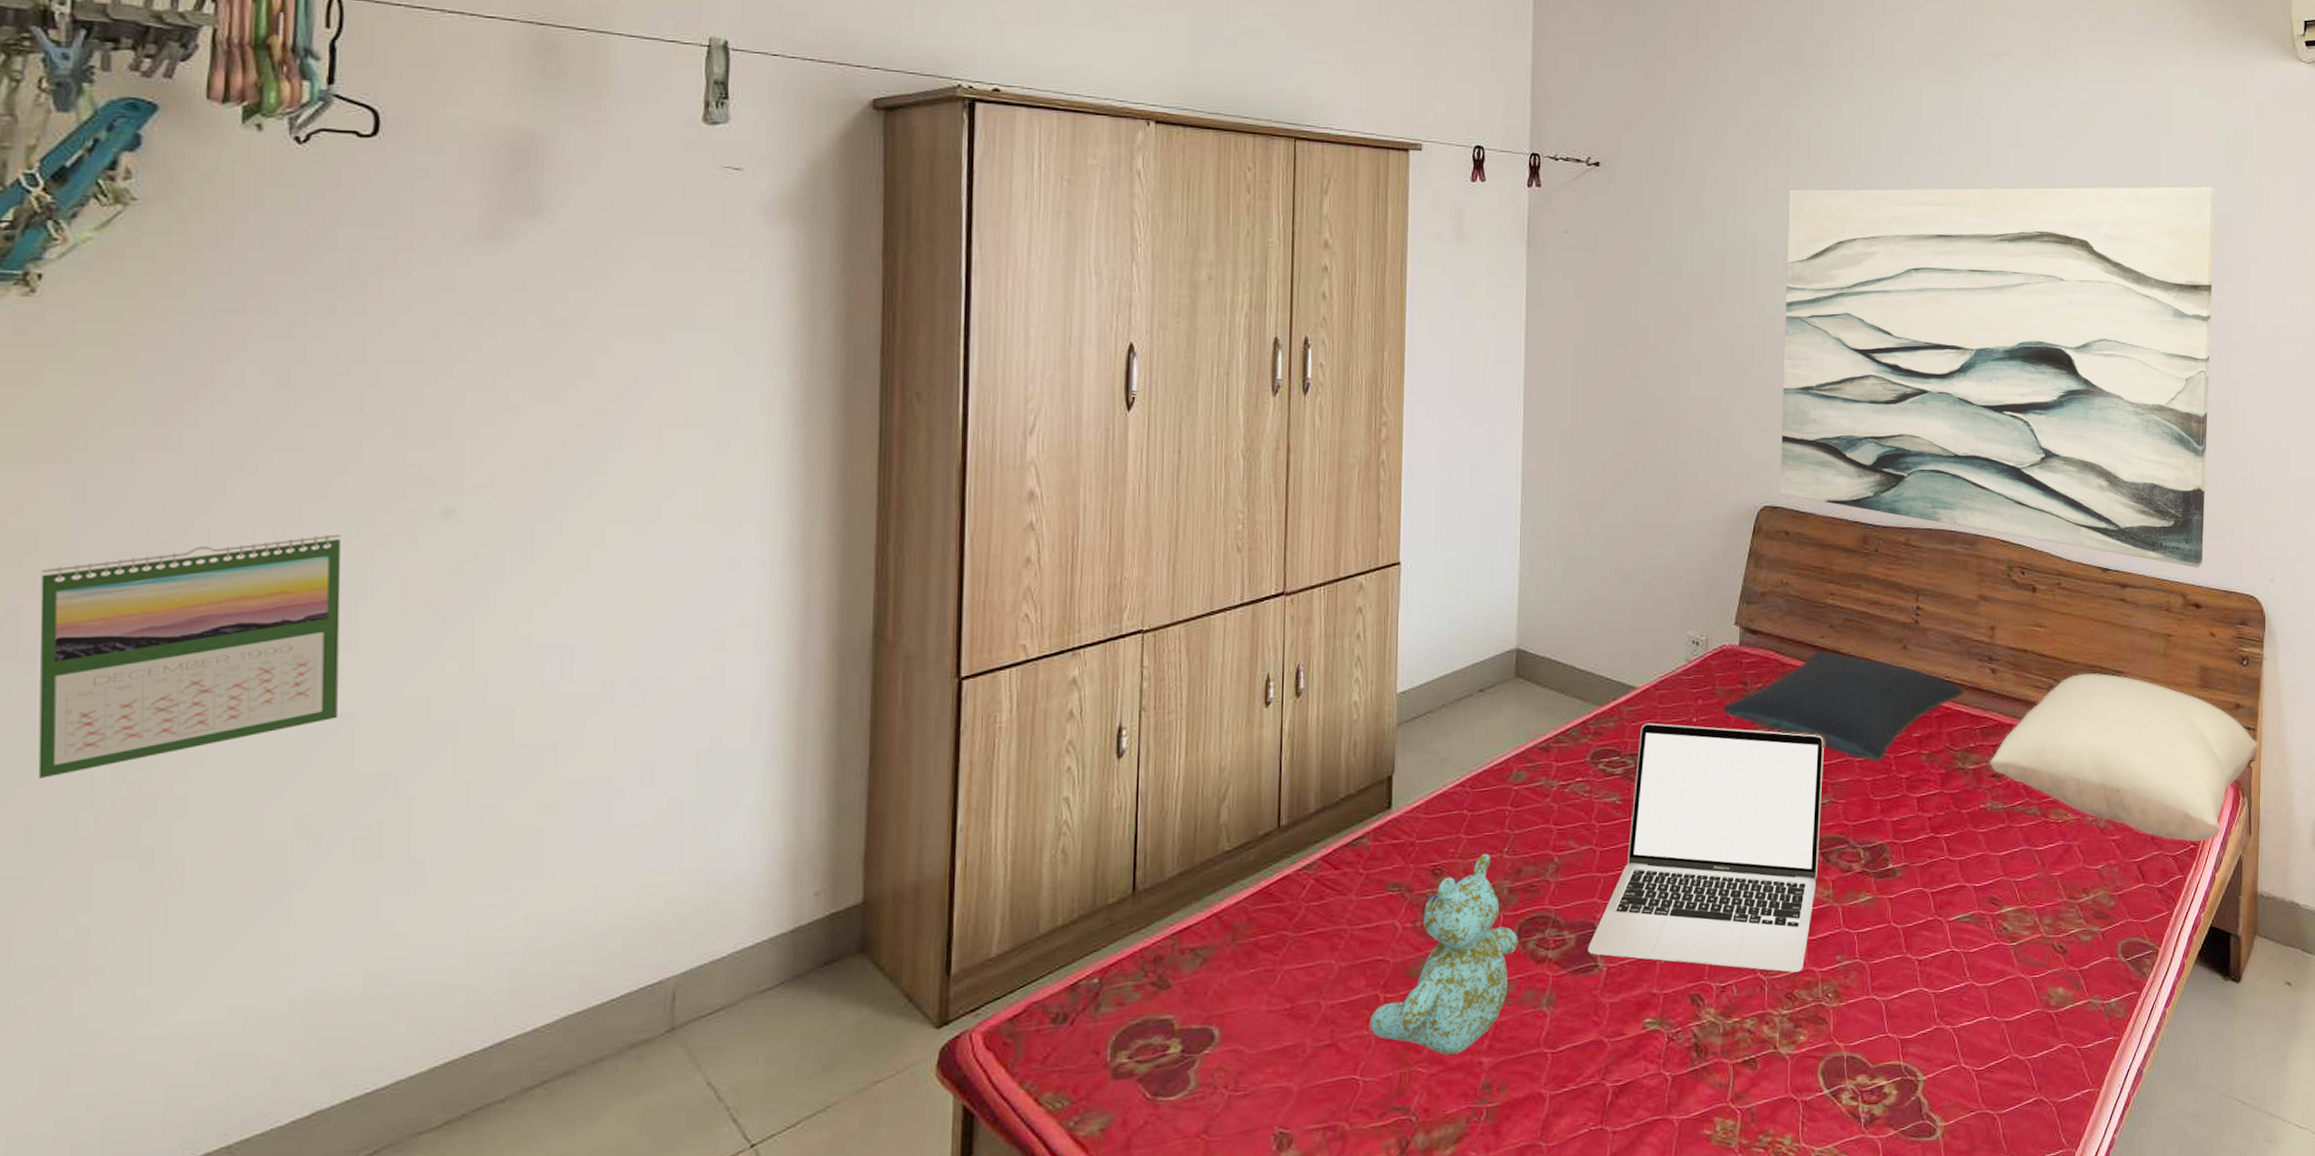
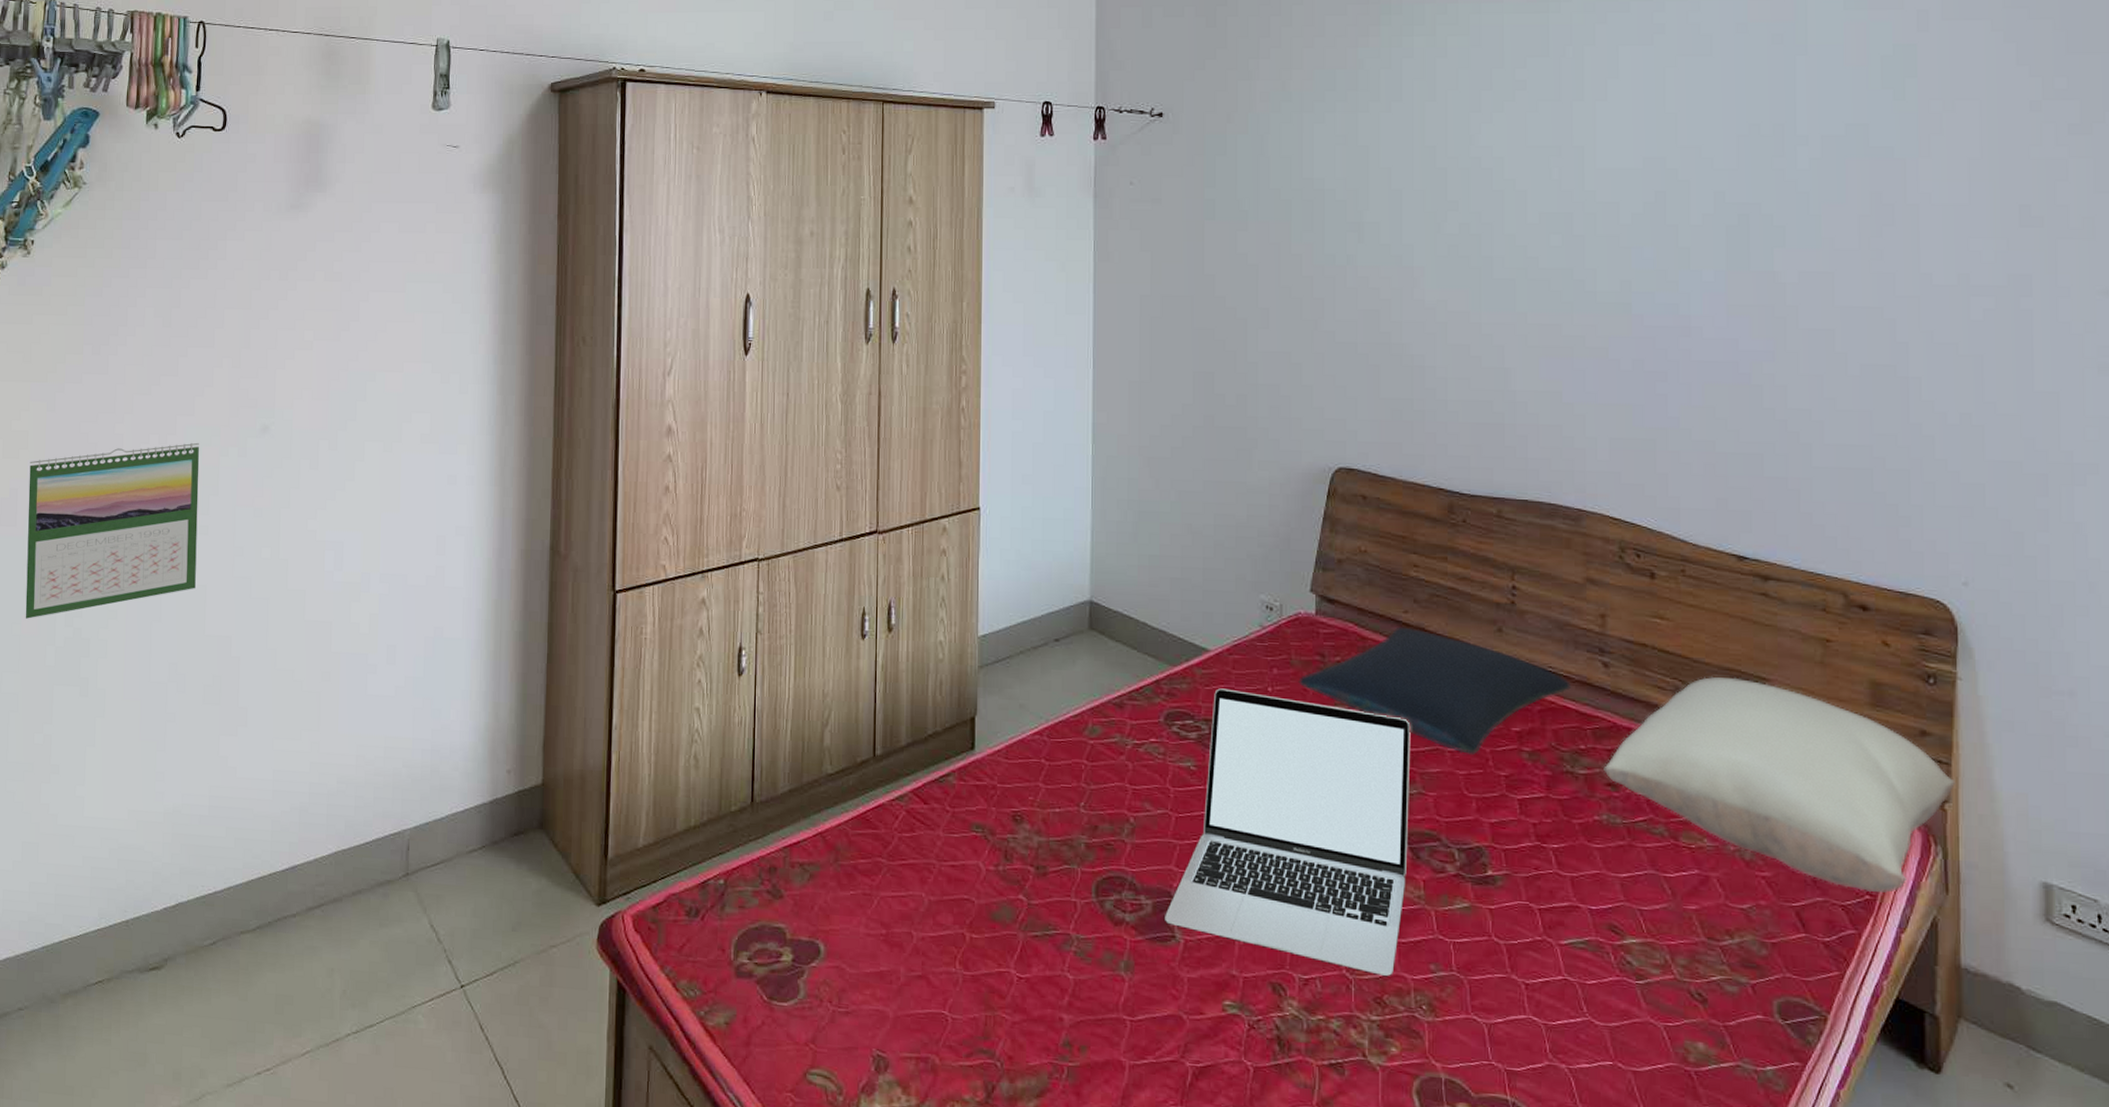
stuffed bear: present [1370,853,1518,1055] -> none [957,805,1096,1006]
wall art: present [1780,186,2215,568] -> none [1356,114,1870,562]

